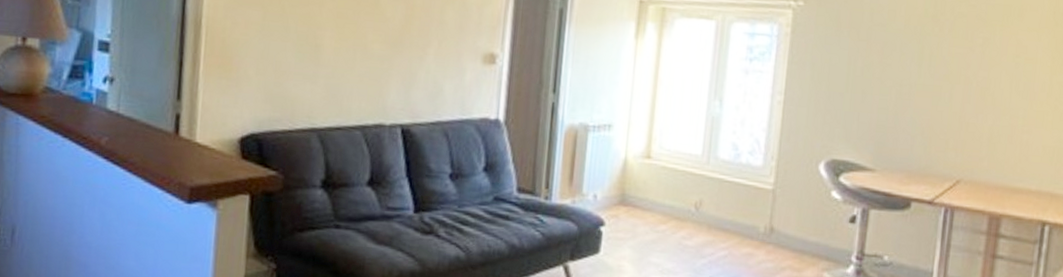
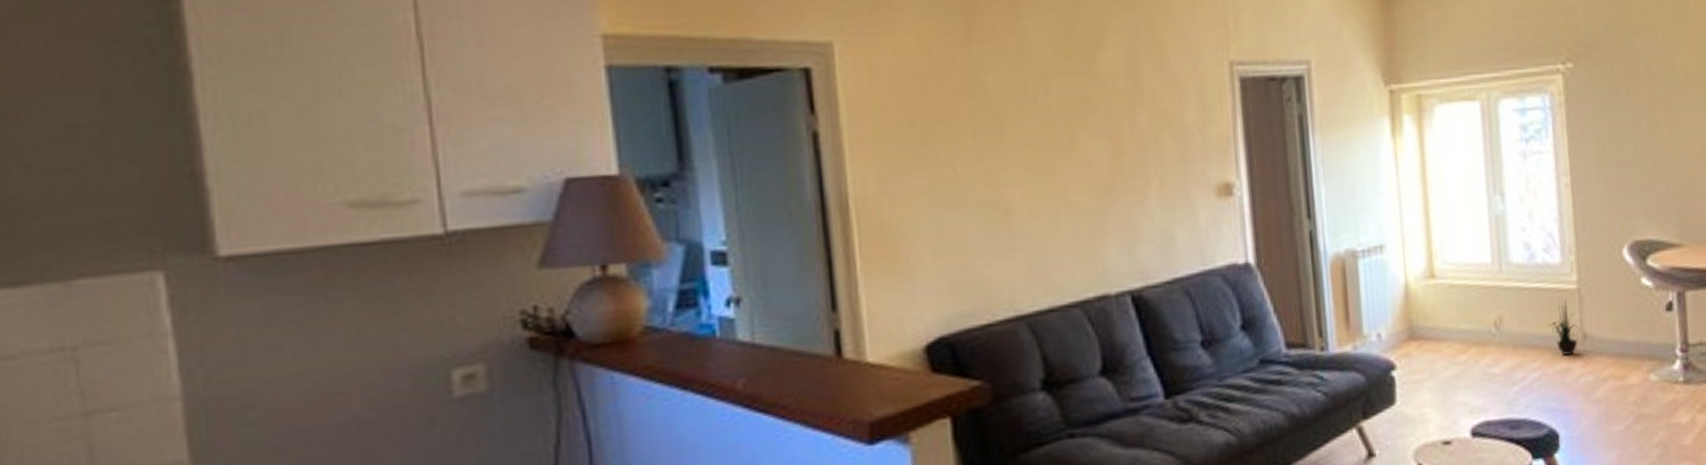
potted plant: none [742,196,769,243] -> present [1549,298,1581,355]

